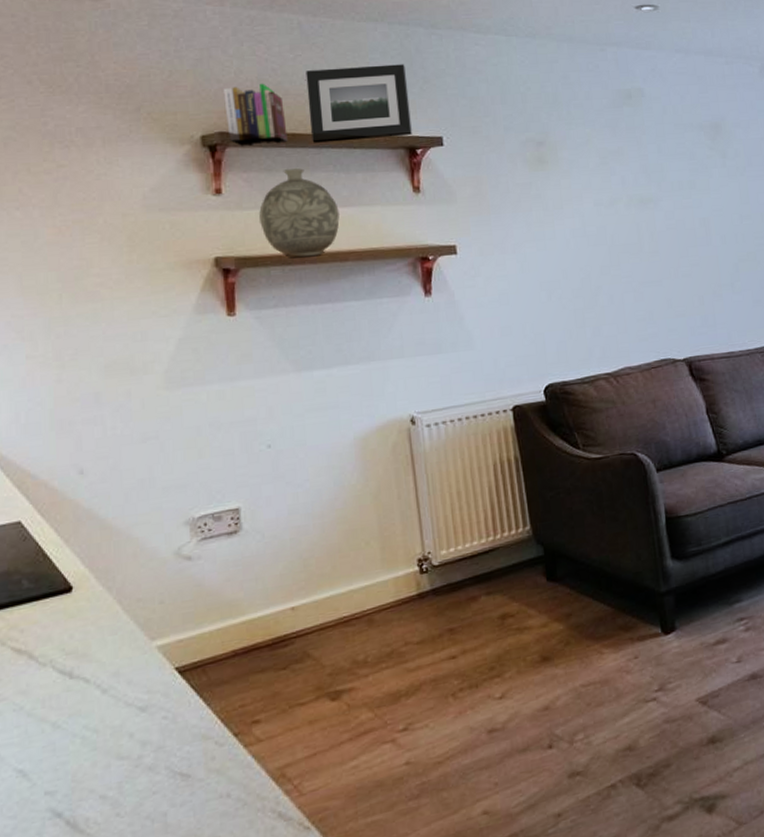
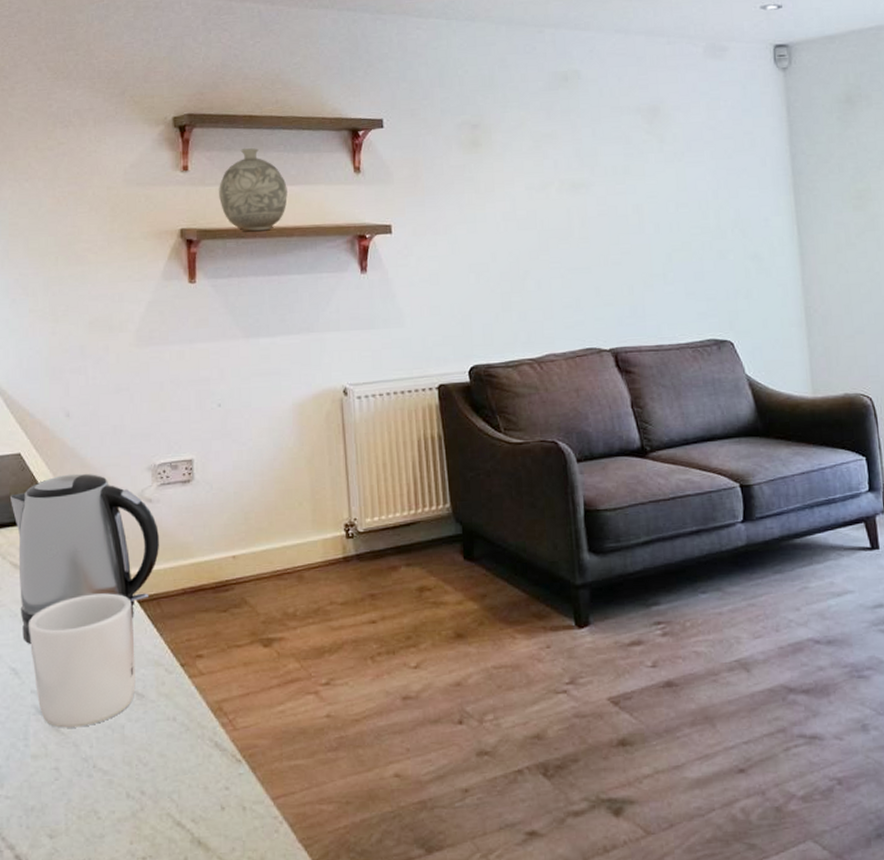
kettle: none [8,535,203,740] -> present [9,473,160,645]
mug: none [37,666,179,829] -> present [28,593,136,728]
books: present [223,83,288,147] -> none [193,68,246,128]
picture frame: present [306,64,412,143] -> none [263,49,355,124]

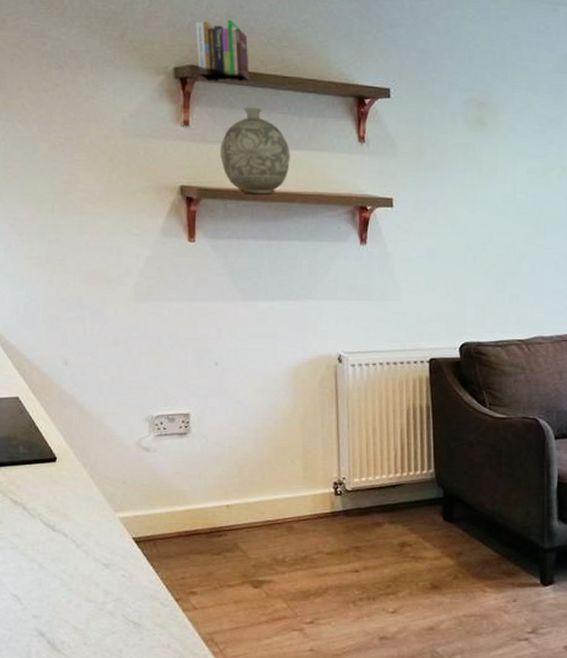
kettle: present [9,473,160,645] -> none [8,420,157,575]
mug: present [28,593,136,728] -> none [28,532,132,650]
books: none [193,68,246,128] -> present [195,19,249,82]

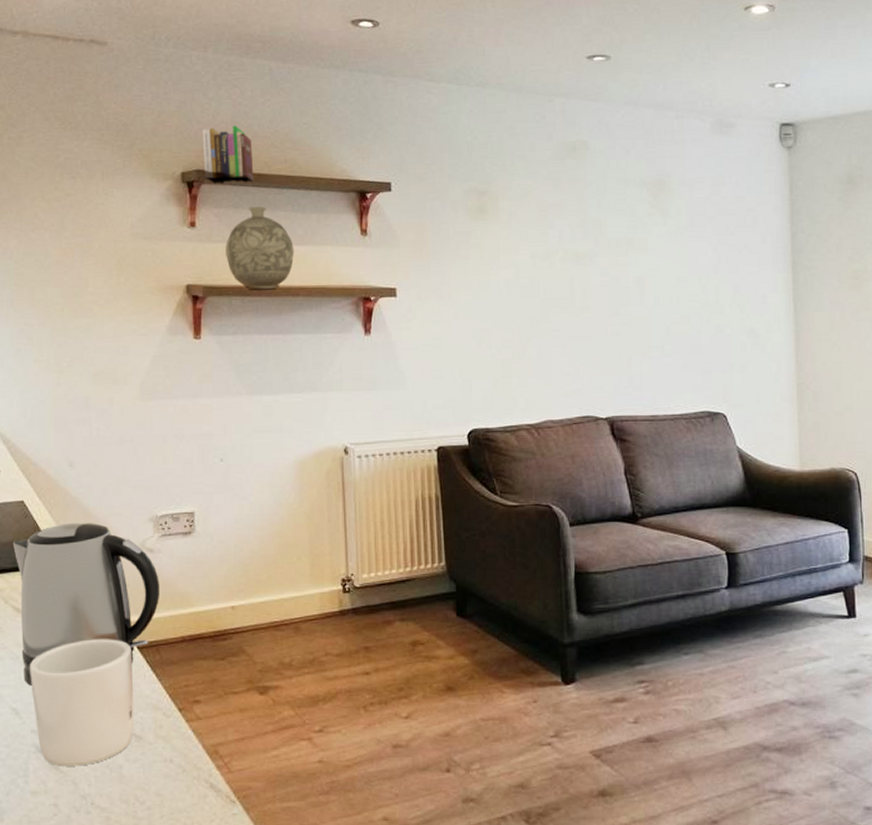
kettle: none [8,420,157,575] -> present [12,522,161,687]
mug: none [28,532,132,650] -> present [29,639,134,767]

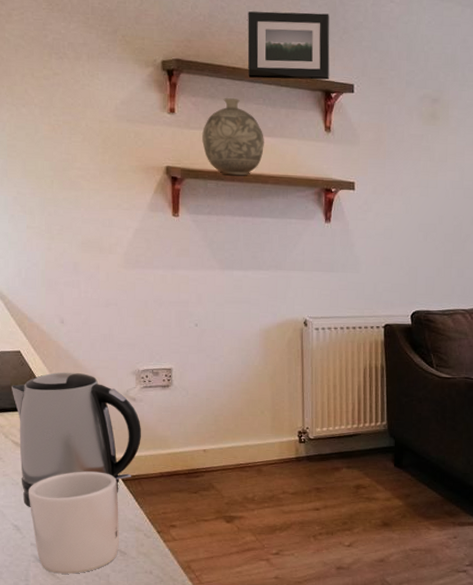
books: present [202,125,254,185] -> none [181,19,229,75]
picture frame: none [273,110,363,183] -> present [248,11,330,80]

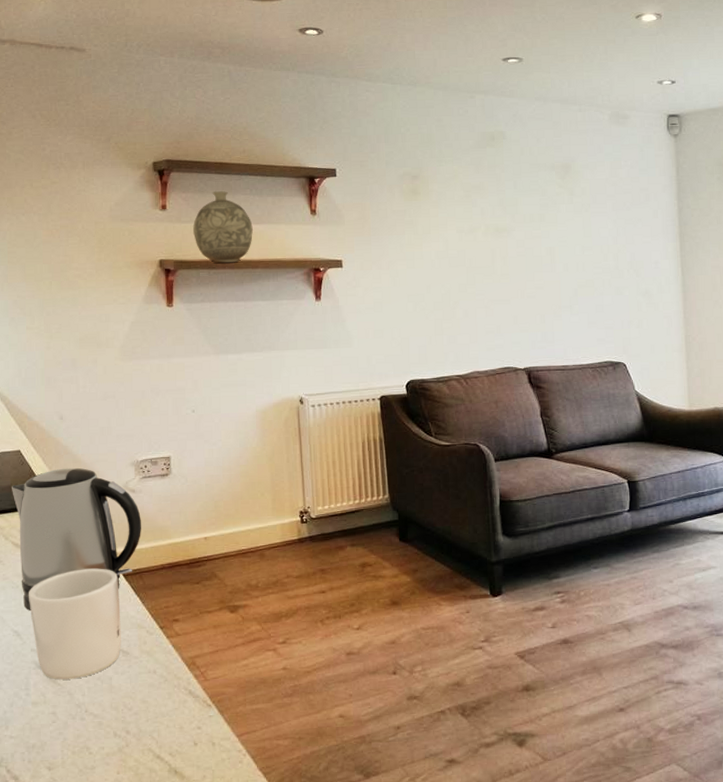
picture frame: present [248,11,330,80] -> none [232,107,312,171]

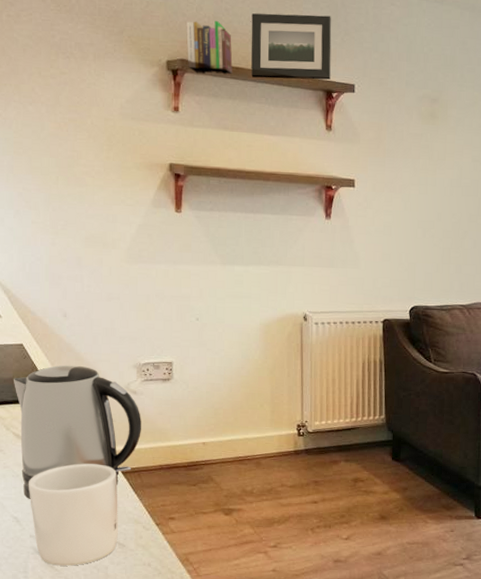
books: none [170,120,217,172] -> present [186,20,233,75]
decorative vase: present [193,191,253,265] -> none [205,97,266,174]
picture frame: none [232,107,312,171] -> present [251,13,332,80]

